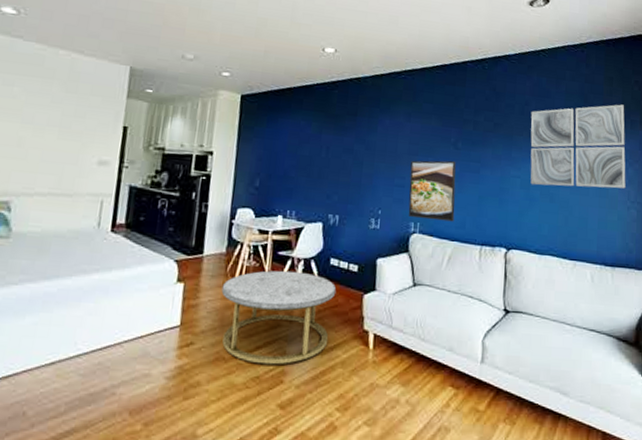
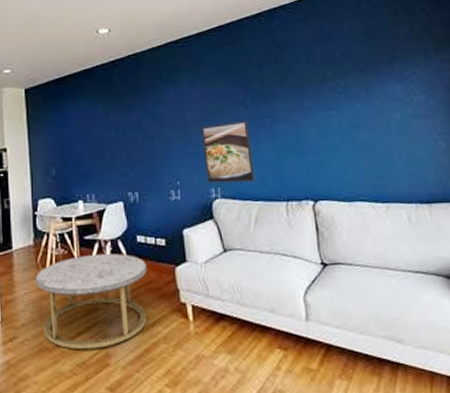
wall art: present [530,104,626,189] -> none [316,35,430,132]

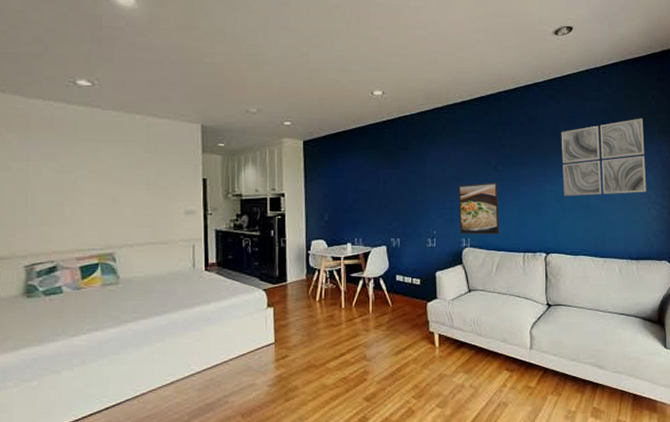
coffee table: present [35,253,148,350] -> none [306,289,404,368]
wall art: none [316,35,430,132] -> present [561,118,647,197]

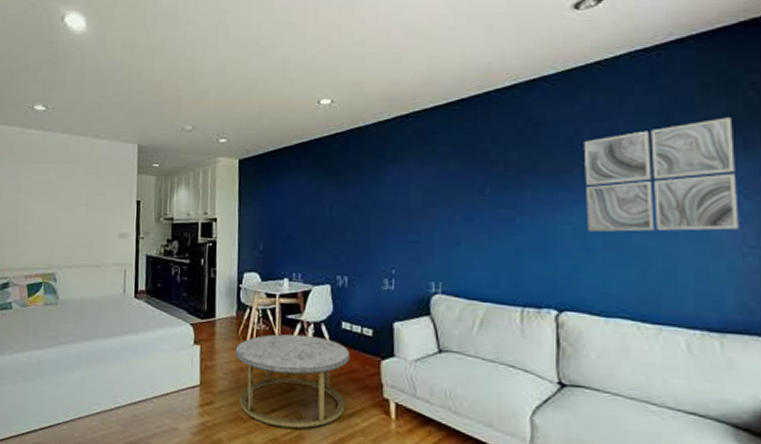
coffee table: none [306,289,404,368] -> present [235,334,351,429]
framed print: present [458,182,500,235] -> none [426,209,486,280]

